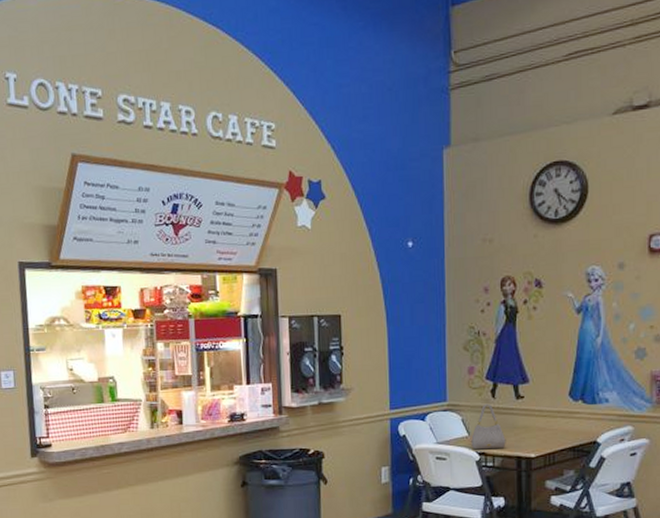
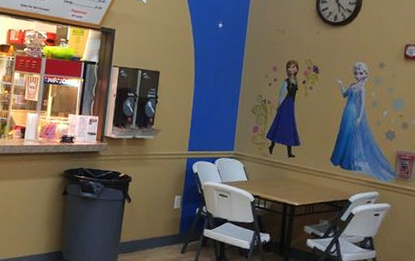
handbag: present [470,403,506,450] -> none [248,157,277,195]

